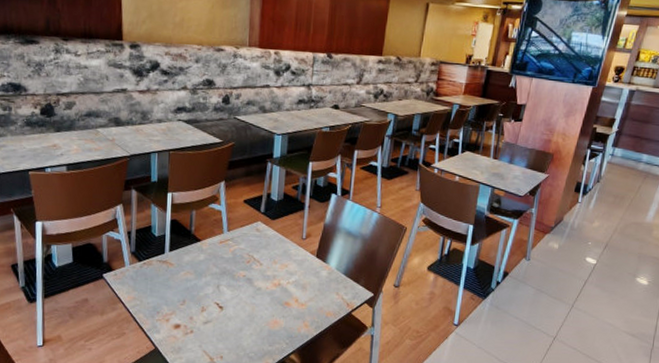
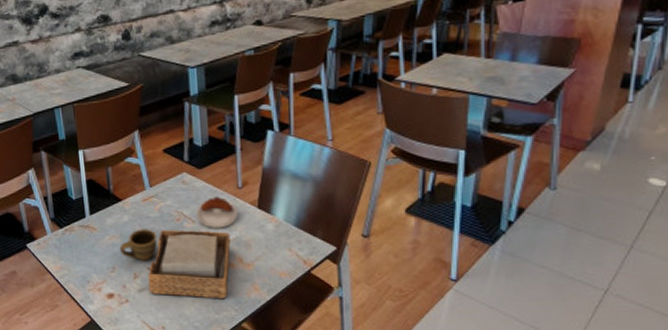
cup: none [191,267,228,296] -> present [119,229,157,261]
napkin holder: none [213,270,290,334] -> present [148,230,231,300]
crescent roll: none [264,244,299,272] -> present [196,196,238,228]

